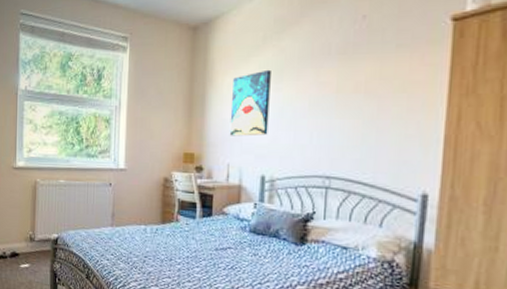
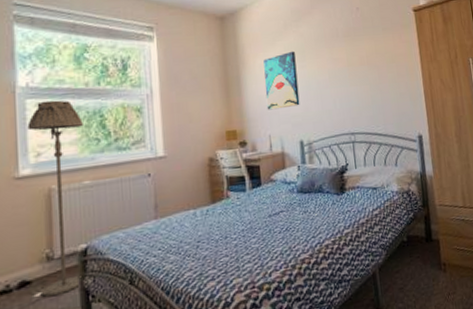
floor lamp: none [24,104,64,271] -> present [27,100,85,297]

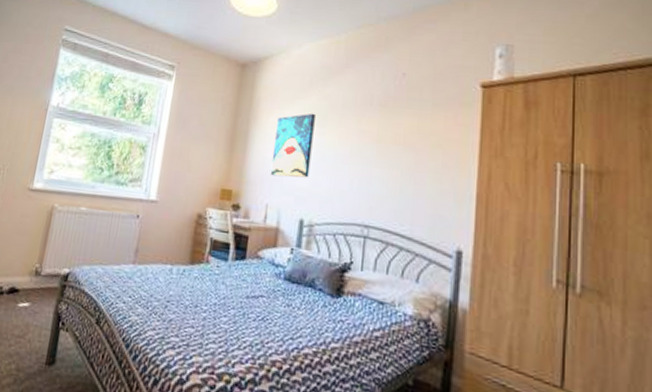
floor lamp: present [27,100,85,297] -> none [23,122,94,312]

